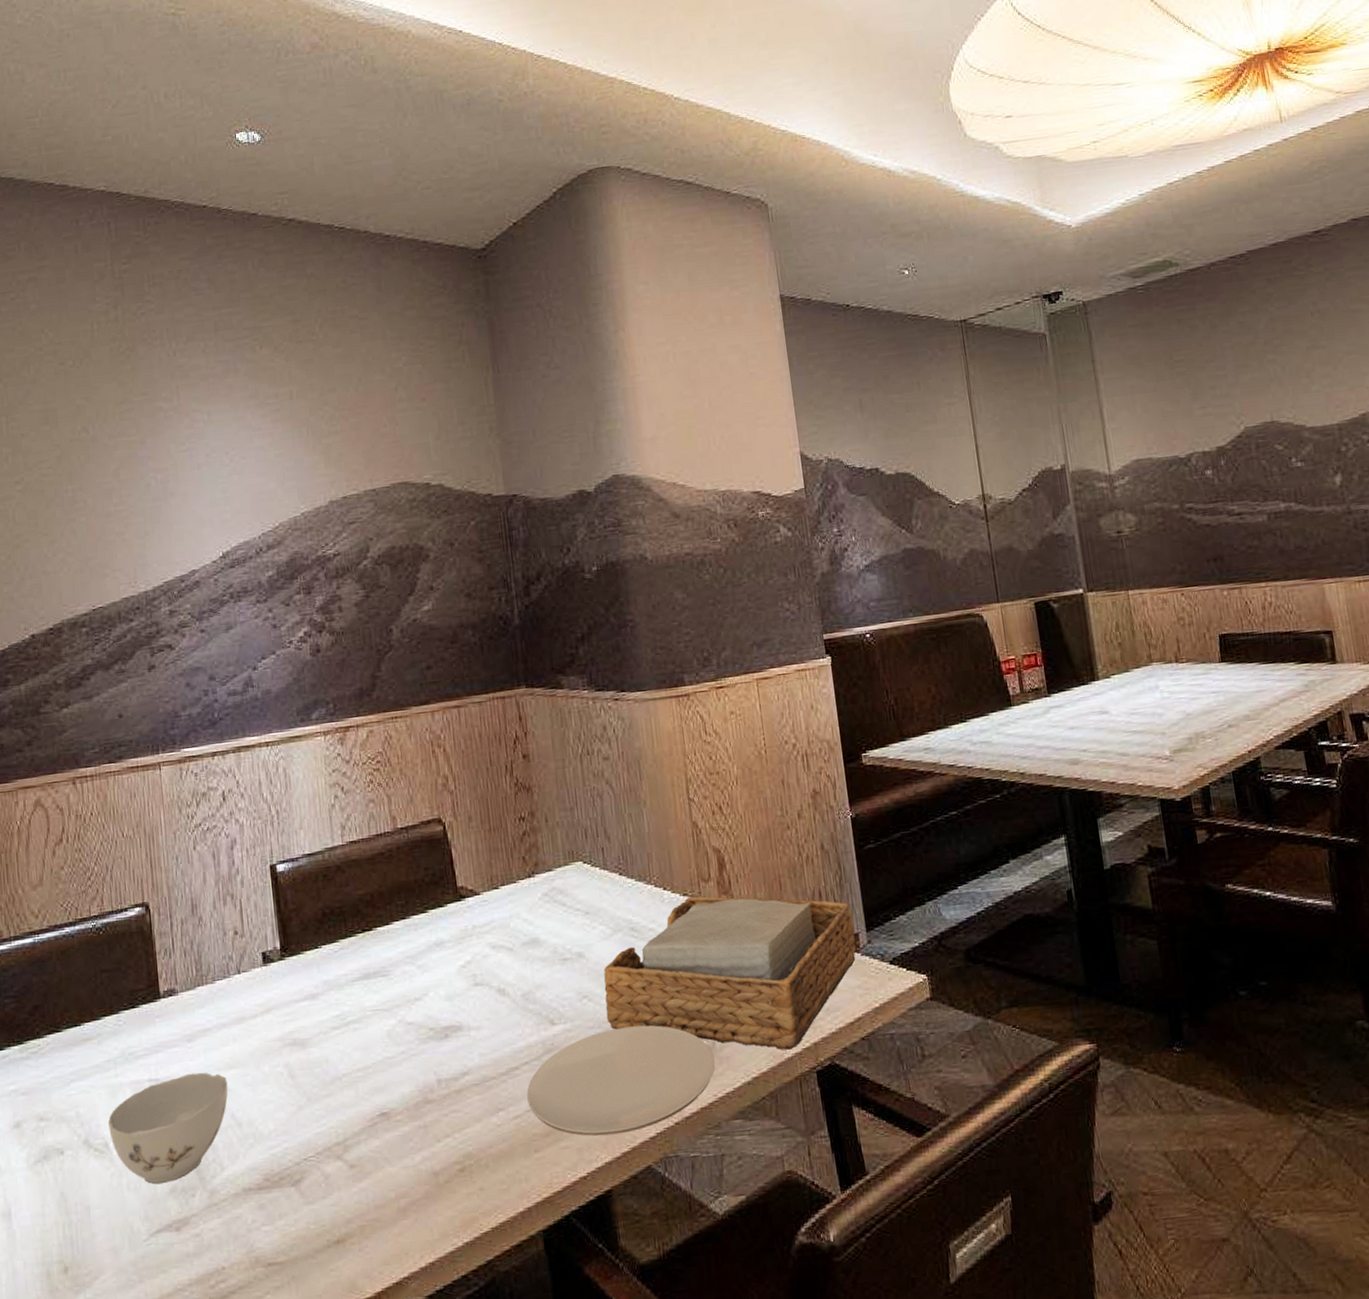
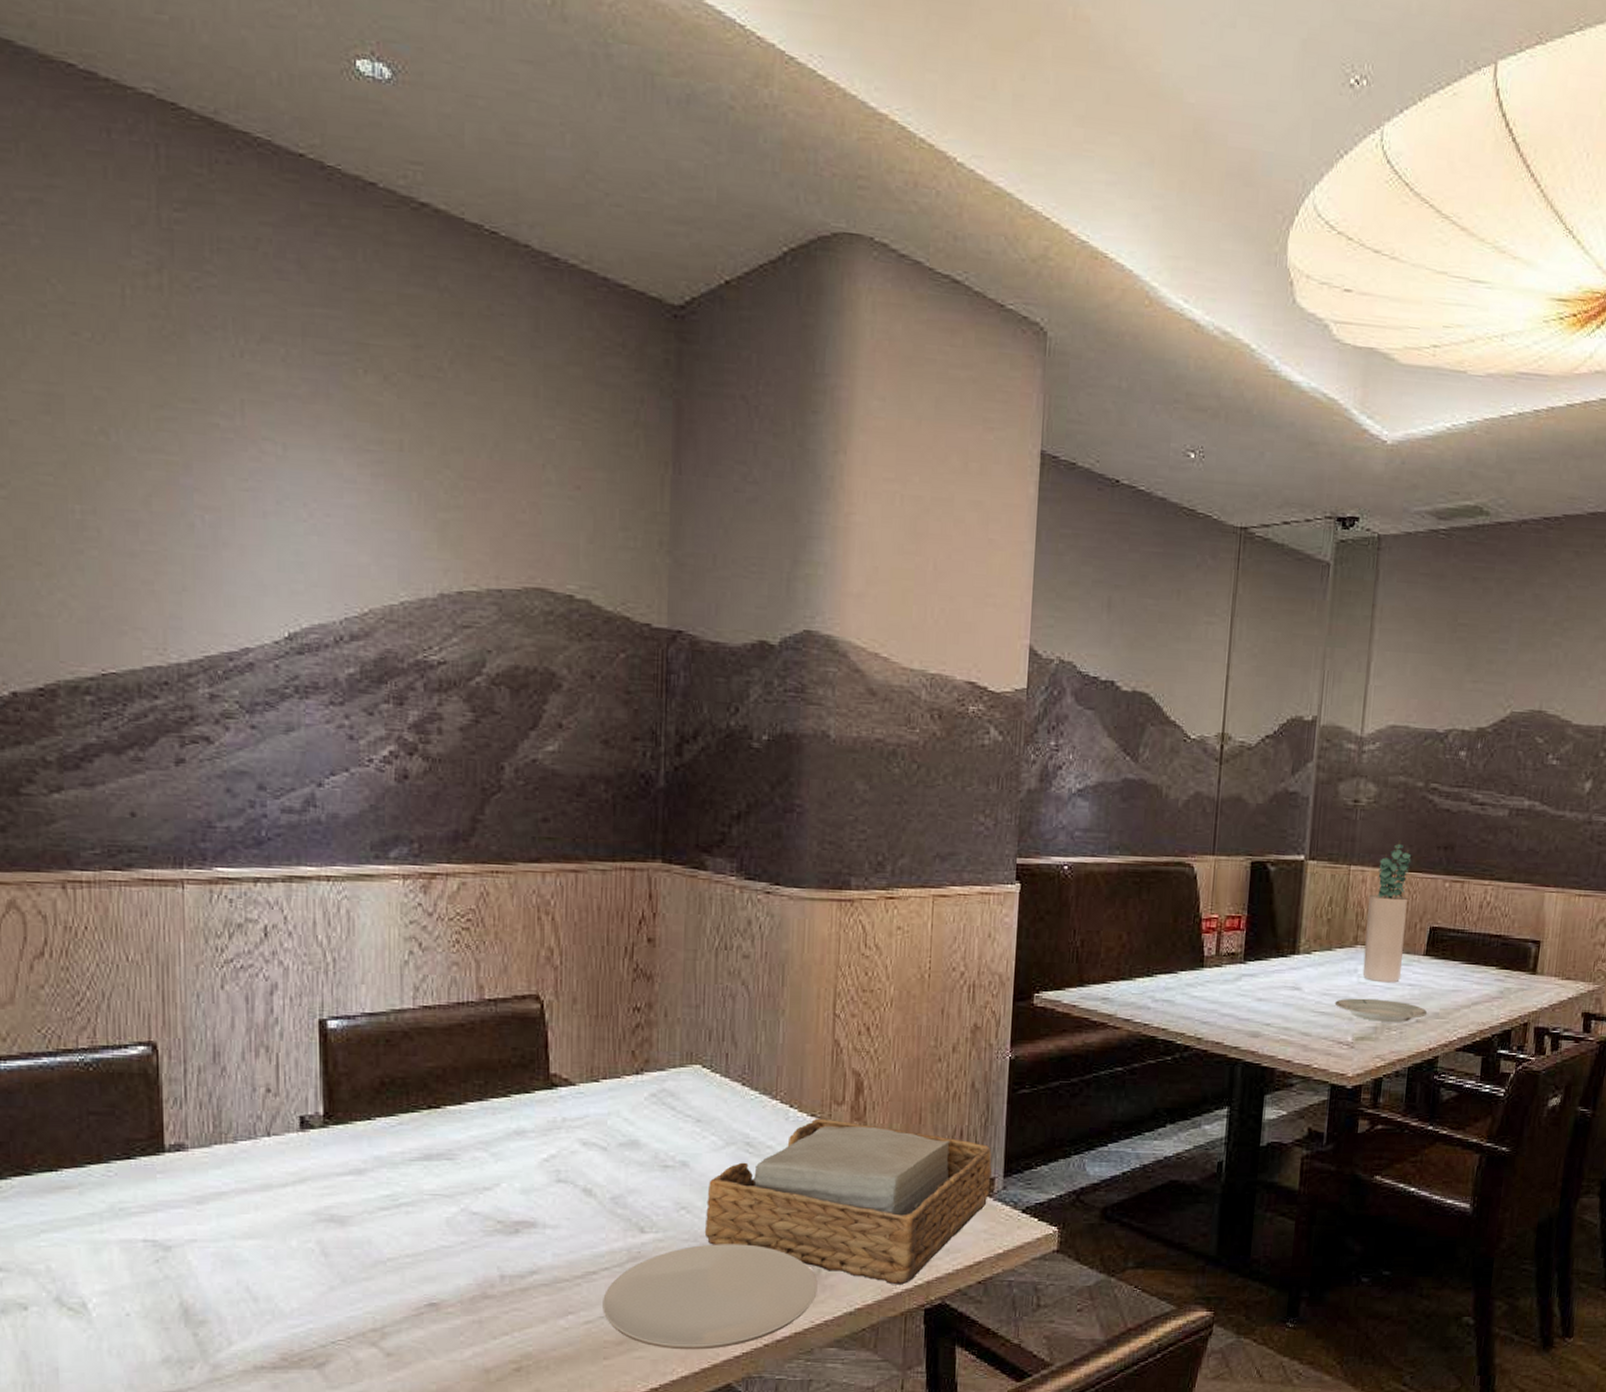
teacup: present [108,1072,228,1185] -> none [88,1238,244,1353]
plate: none [1144,709,1238,733] -> present [1334,998,1428,1023]
vase: none [1152,560,1203,695] -> present [1362,840,1412,983]

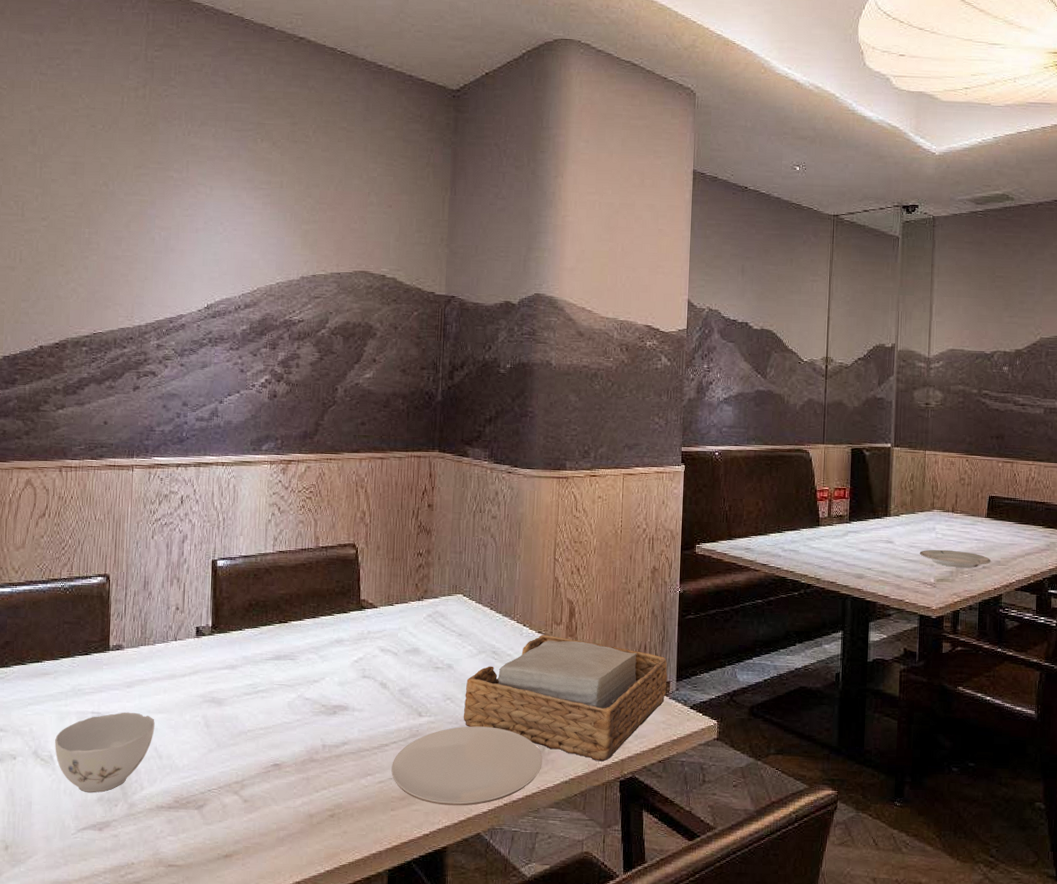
teacup: none [88,1238,244,1353] -> present [55,712,155,793]
vase: present [1362,840,1412,983] -> none [939,432,972,538]

